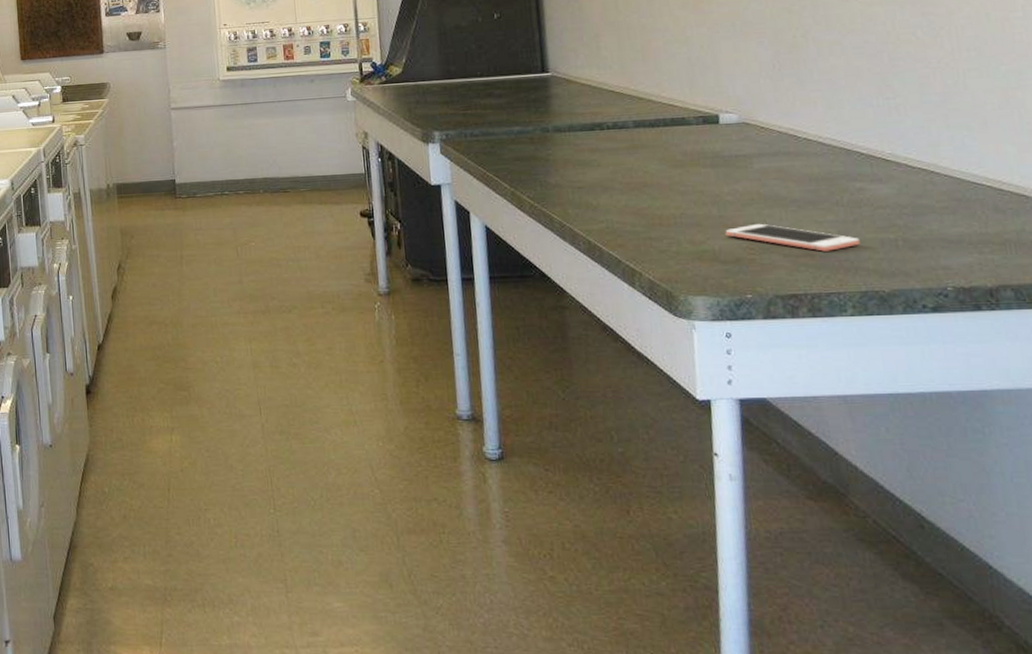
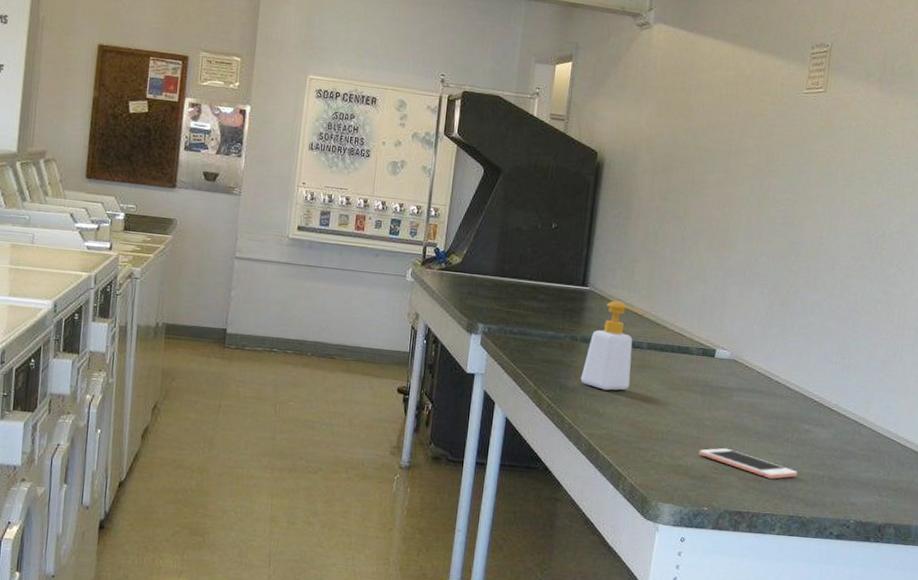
soap bottle: none [562,82,622,180] -> present [580,301,644,391]

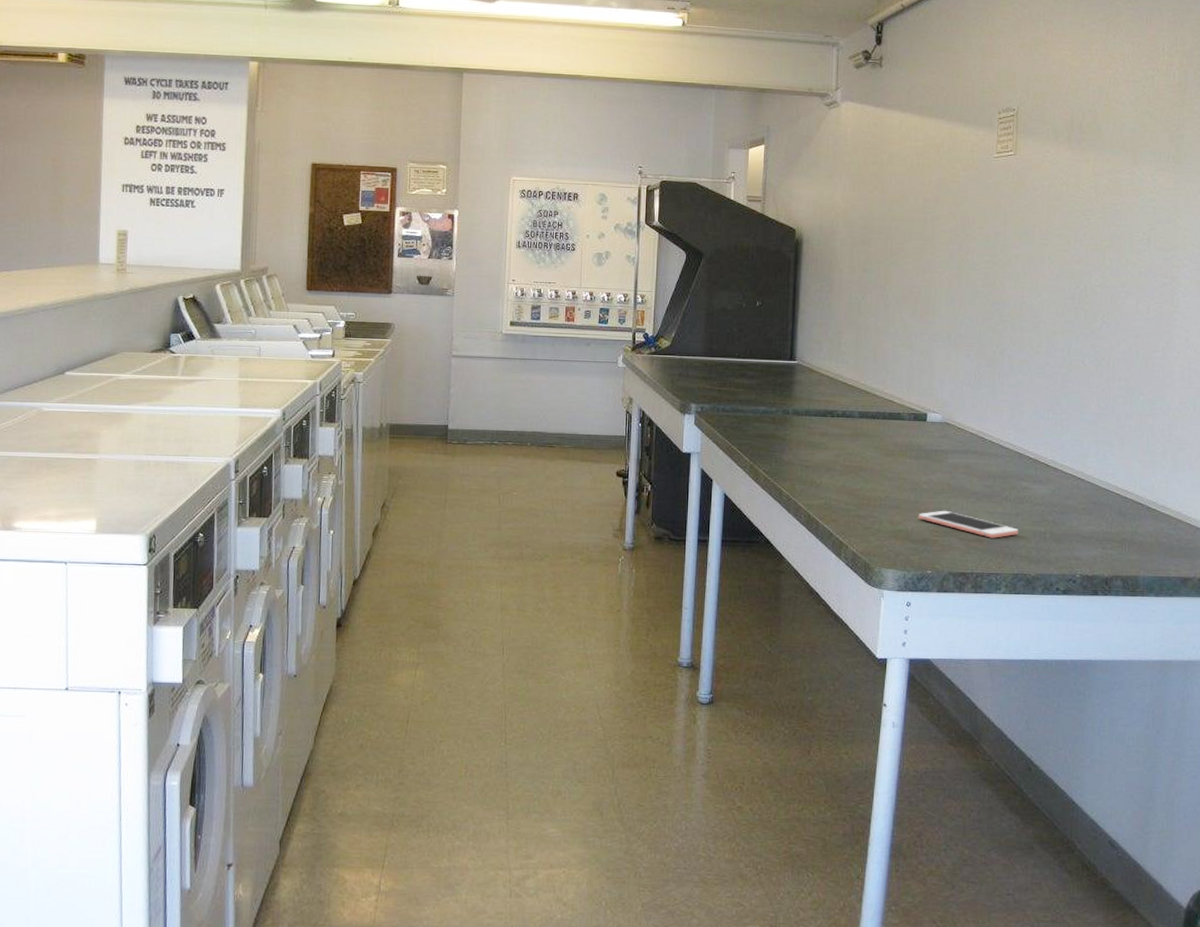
soap bottle: present [580,301,644,391] -> none [795,373,853,461]

